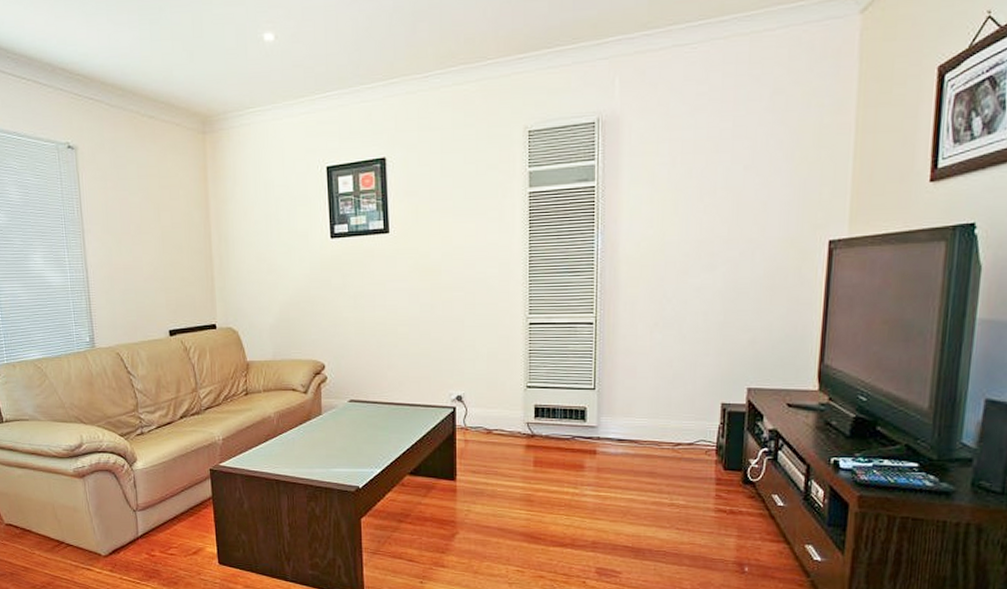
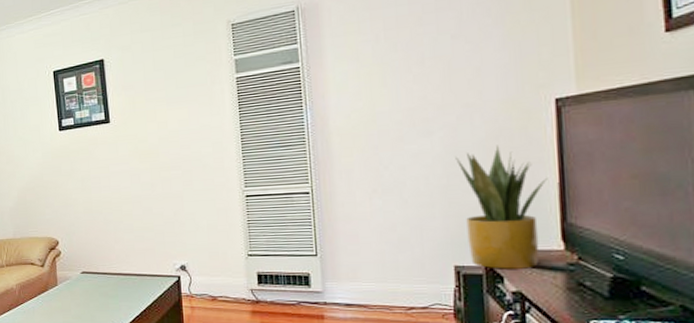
planter: none [734,284,813,408] -> present [455,145,548,269]

